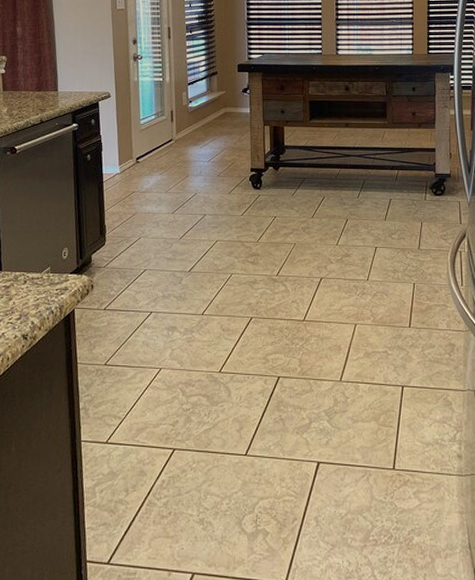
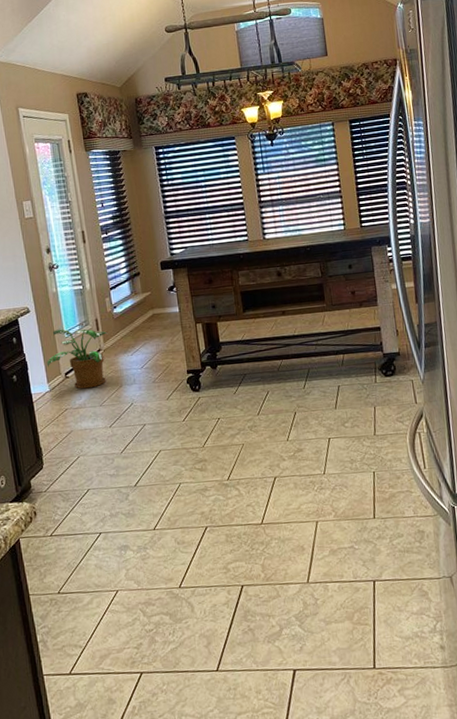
potted plant: none [120,116,182,175] -> present [46,329,109,389]

